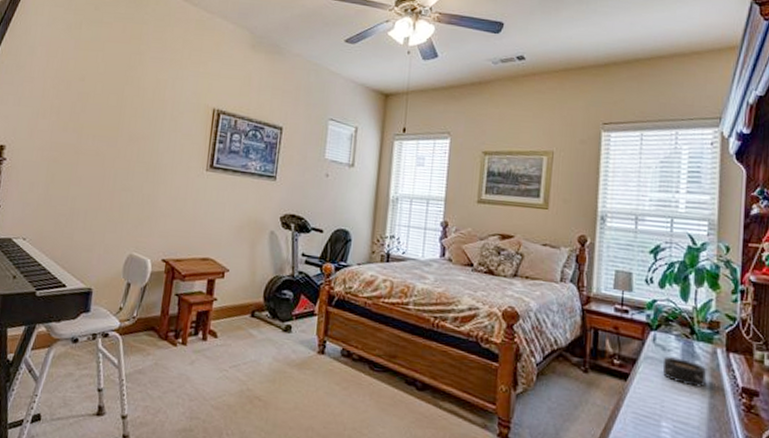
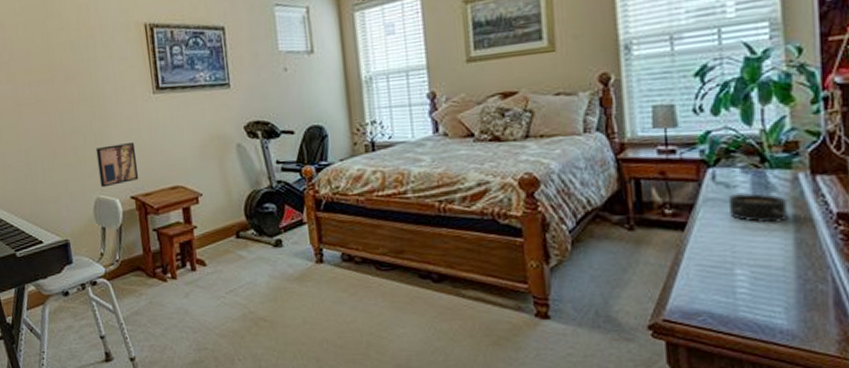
wall art: none [136,208,179,246] -> present [95,143,139,188]

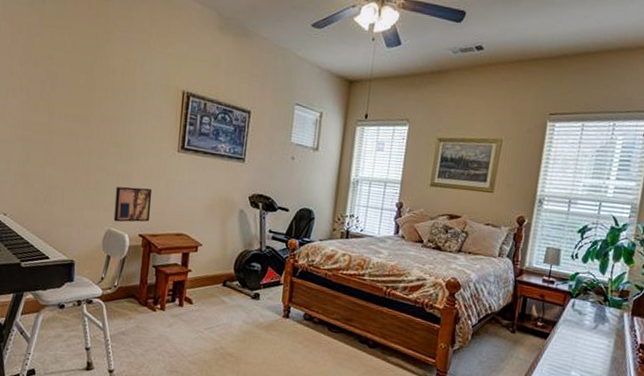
alarm clock: present [729,193,787,223] -> none [577,320,613,344]

